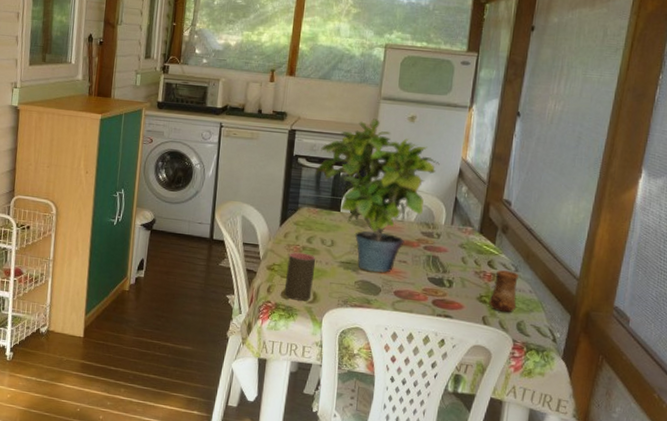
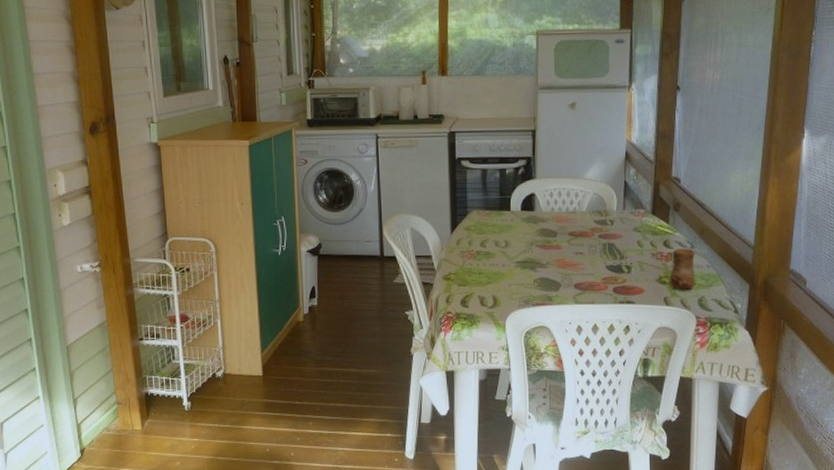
cup: present [283,252,316,301] -> none [463,258,492,307]
potted plant: present [315,118,440,273] -> none [480,110,605,267]

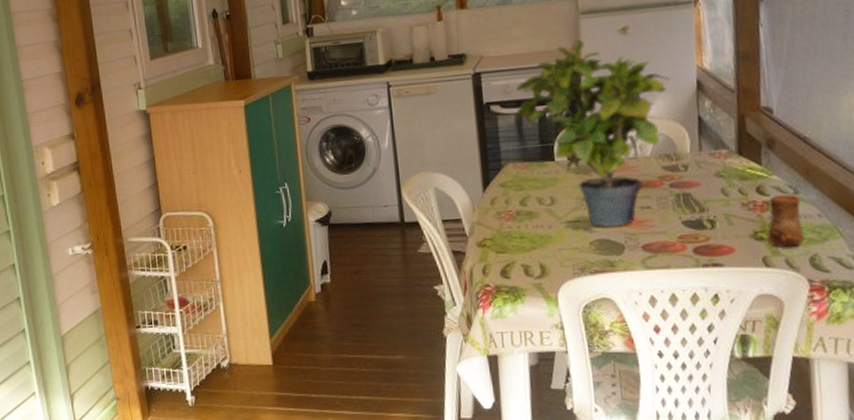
potted plant: none [480,110,605,267] -> present [514,39,670,227]

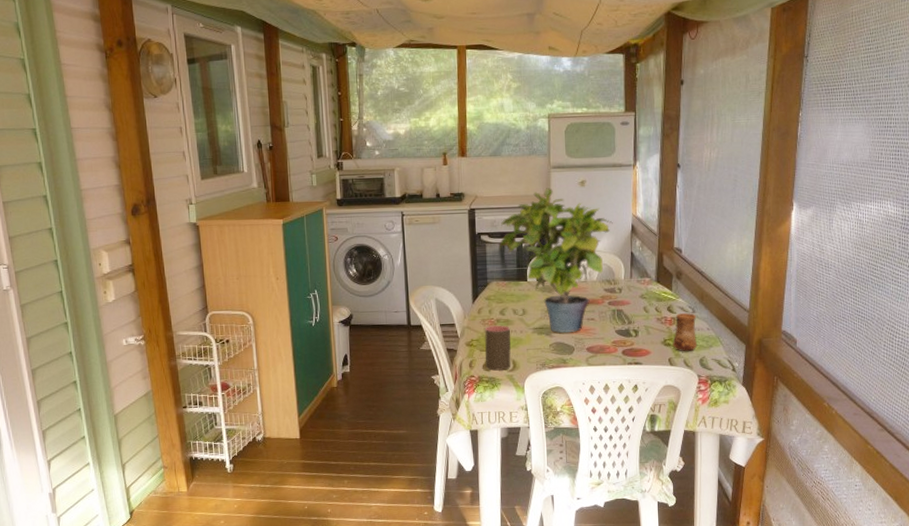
cup: none [500,218,539,278] -> present [485,325,511,371]

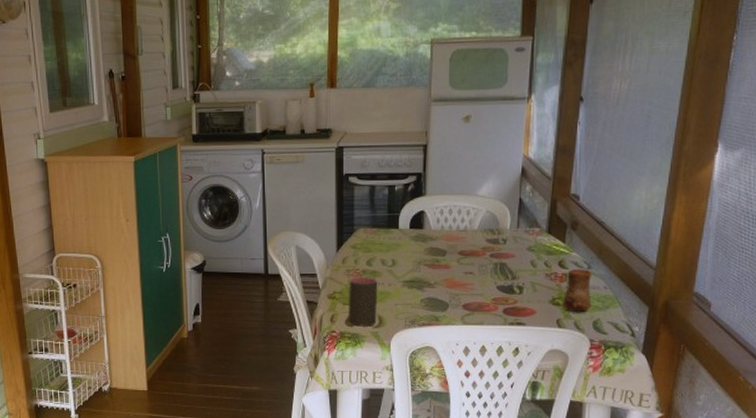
potted plant: present [498,188,613,333] -> none [368,124,500,287]

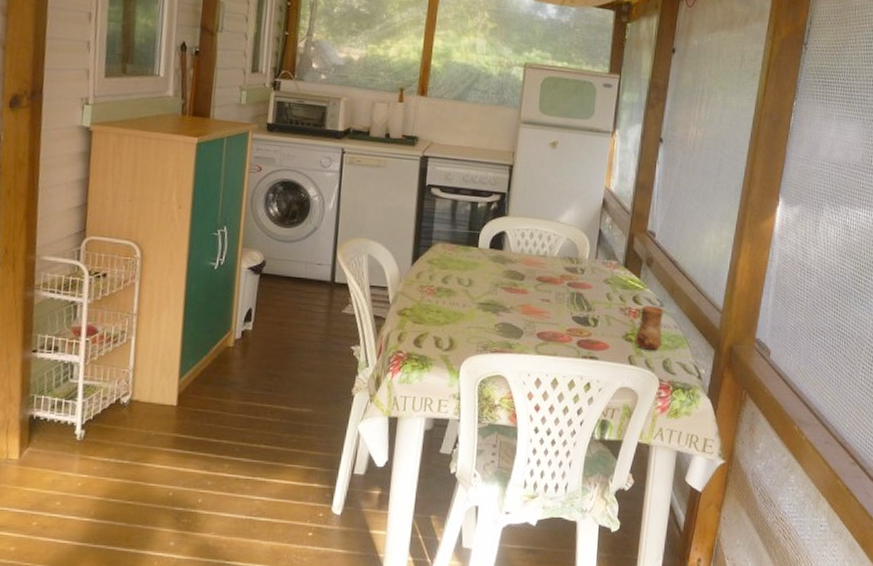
cup: present [348,276,378,327] -> none [416,294,453,349]

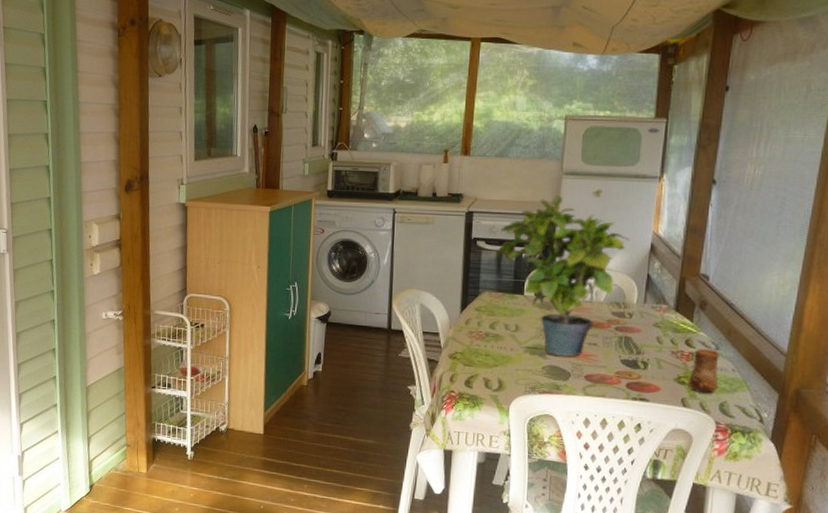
potted plant: none [450,144,583,313] -> present [495,195,629,357]

